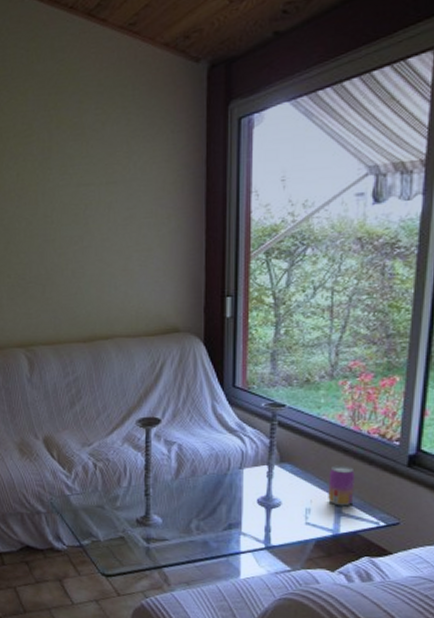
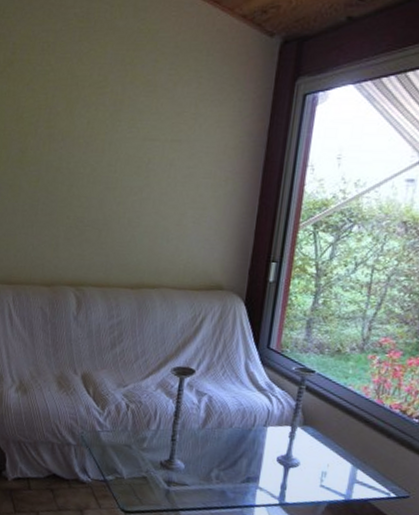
beverage can: present [328,465,355,506] -> none [344,434,373,475]

